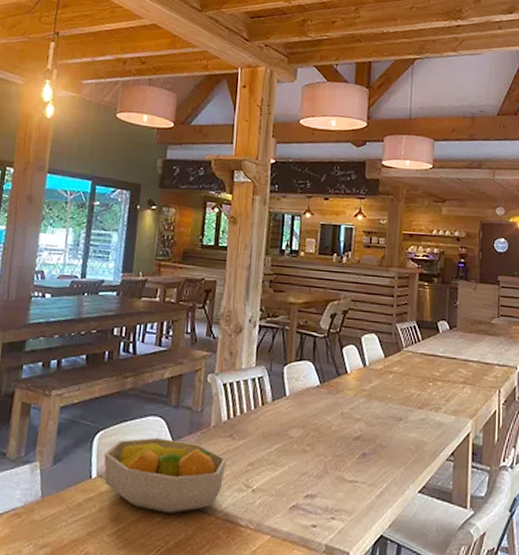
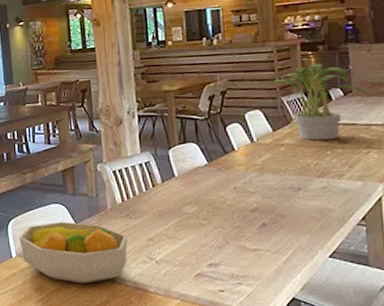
potted plant: none [382,294,470,372] -> present [264,63,368,141]

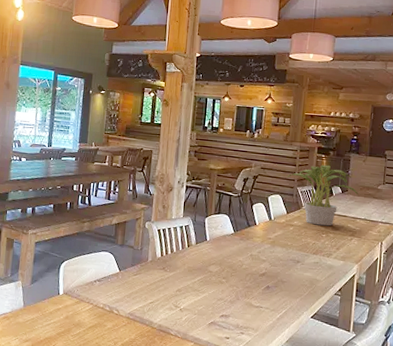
fruit bowl: present [19,221,128,284] -> none [68,267,161,323]

